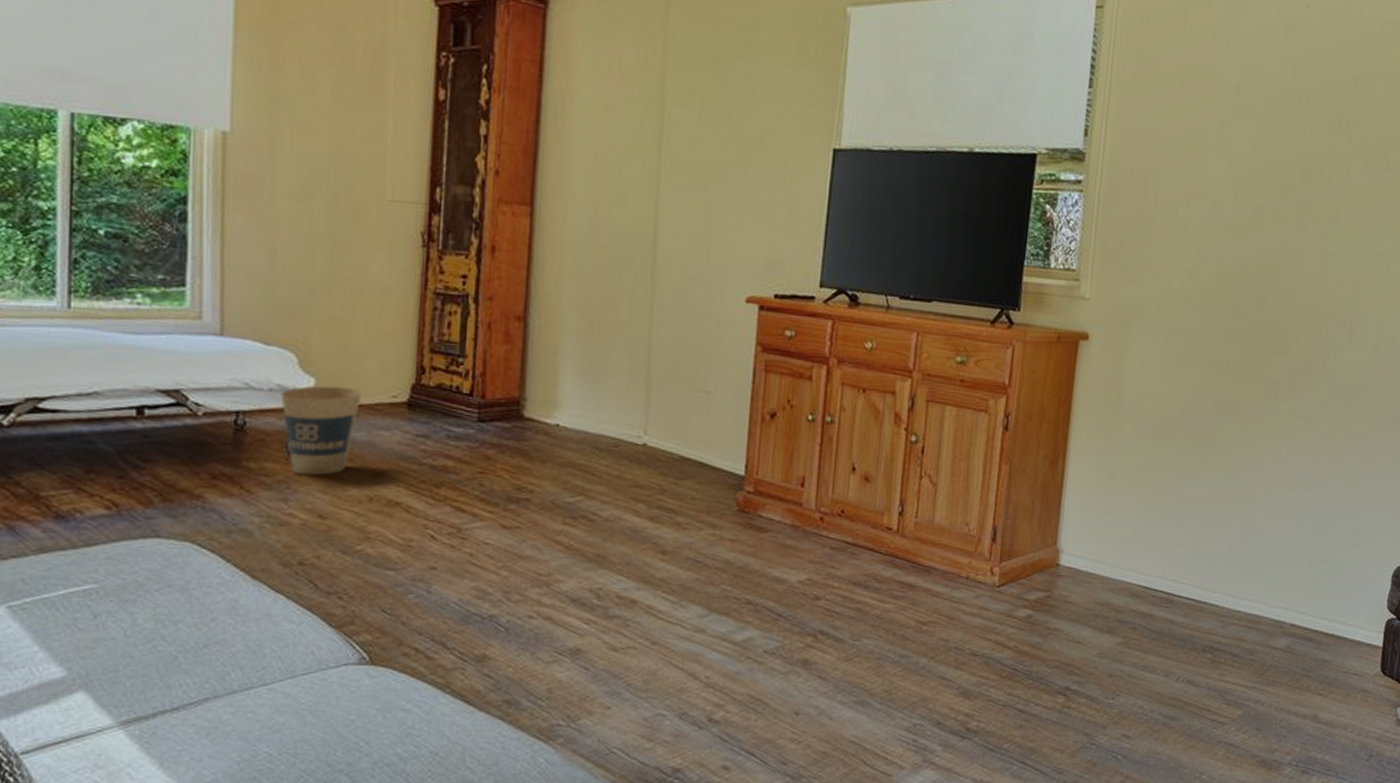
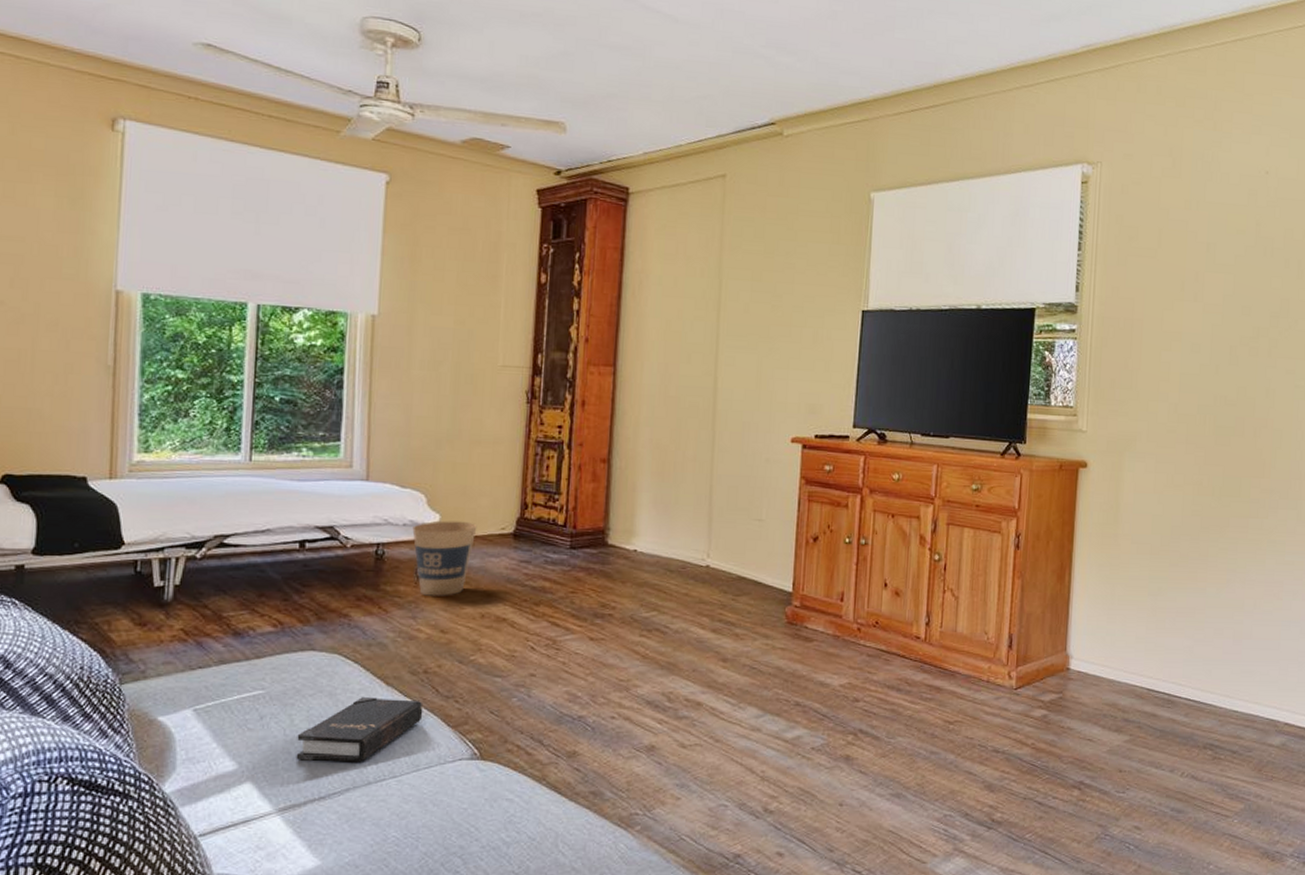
hardback book: none [140,593,299,668] -> present [296,697,423,762]

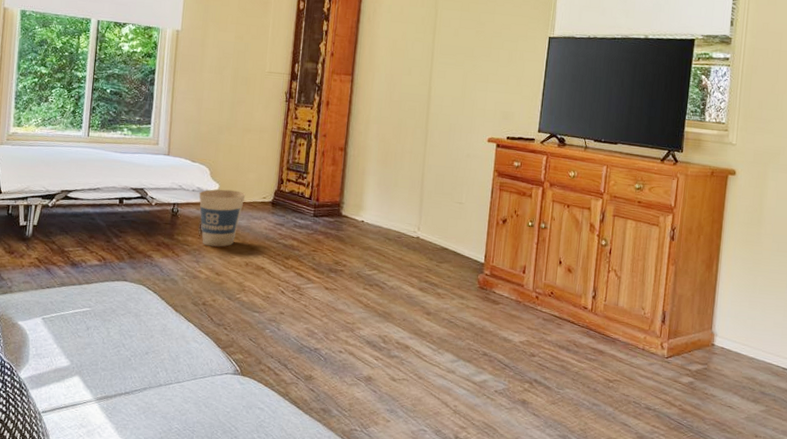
hardback book: present [296,697,423,762] -> none [110,319,201,369]

